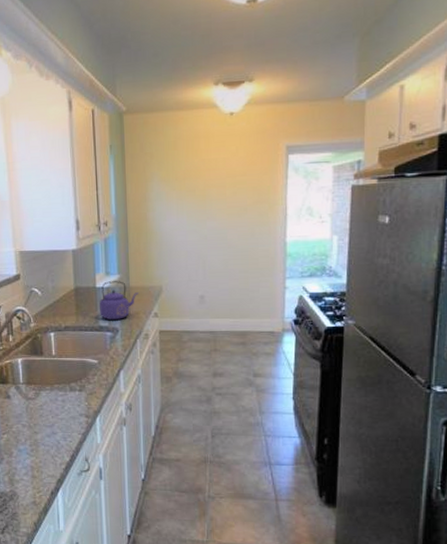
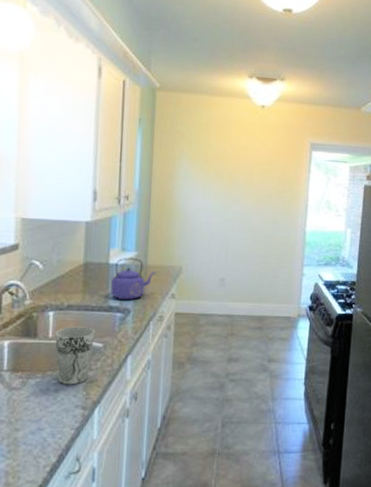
cup: none [58,345,90,396] -> present [55,326,95,385]

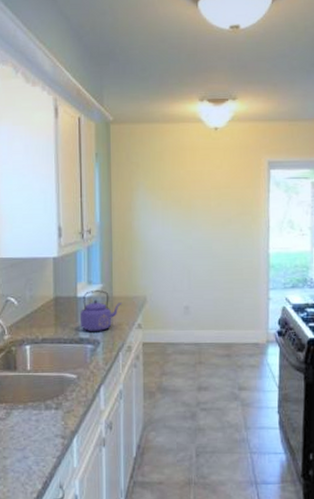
cup: present [55,326,95,385] -> none [33,359,69,415]

